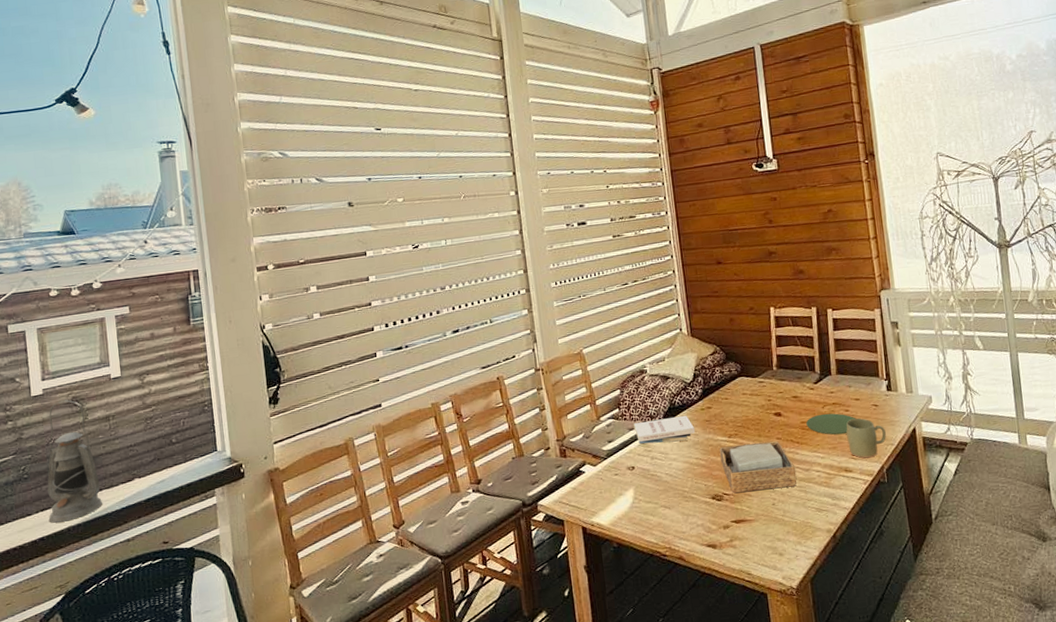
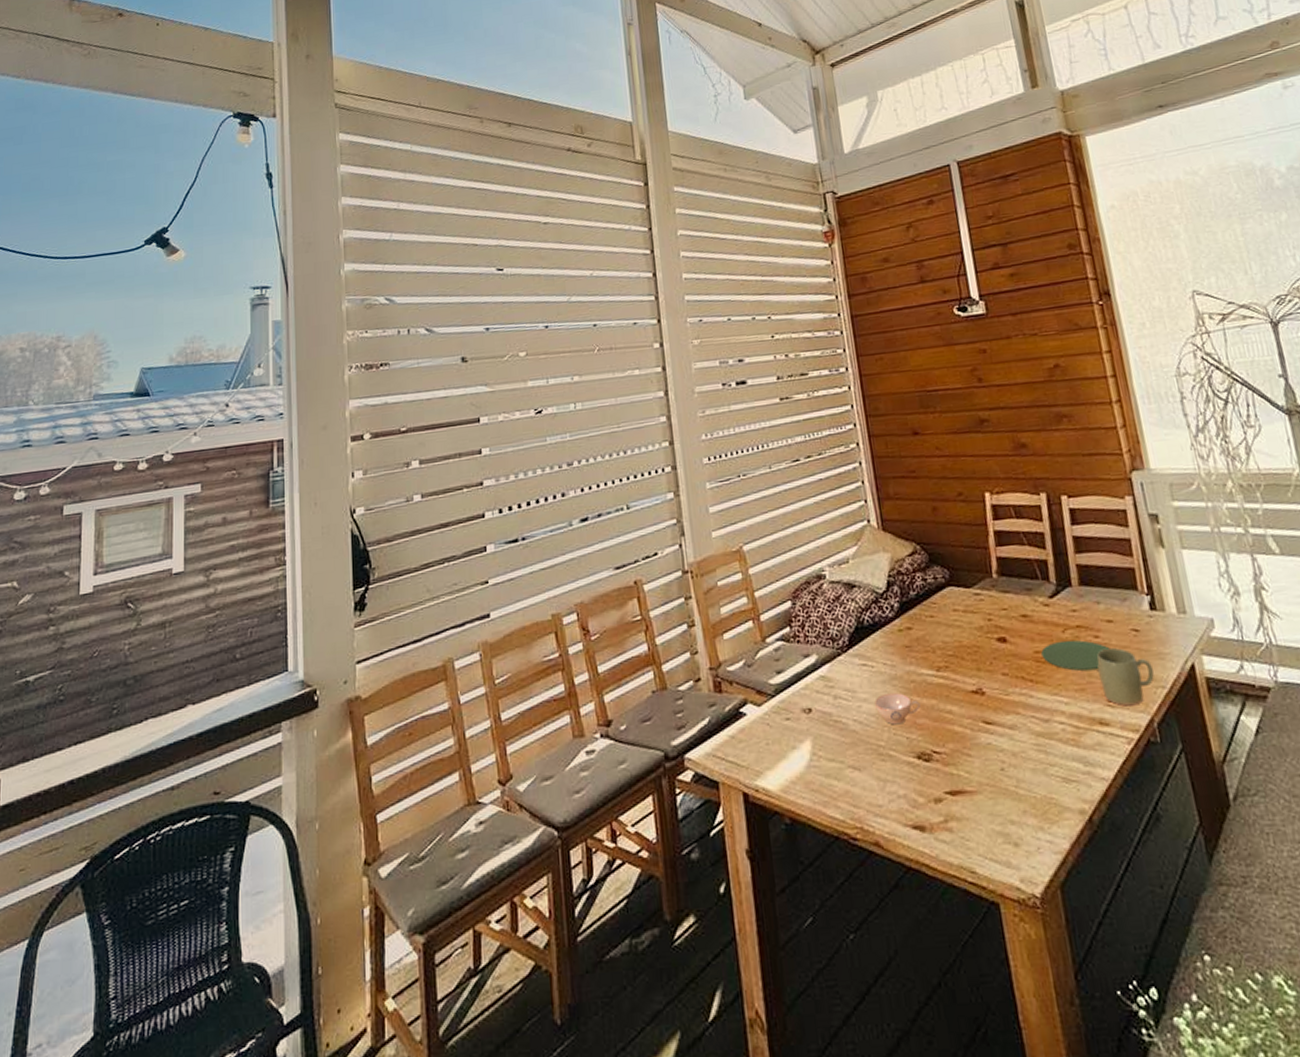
lantern: present [47,399,102,523] -> none [81,599,146,761]
books: present [634,415,695,444] -> none [810,638,891,677]
teacup: none [682,454,716,477] -> present [875,693,920,725]
napkin holder: present [719,441,797,493] -> none [924,677,1033,752]

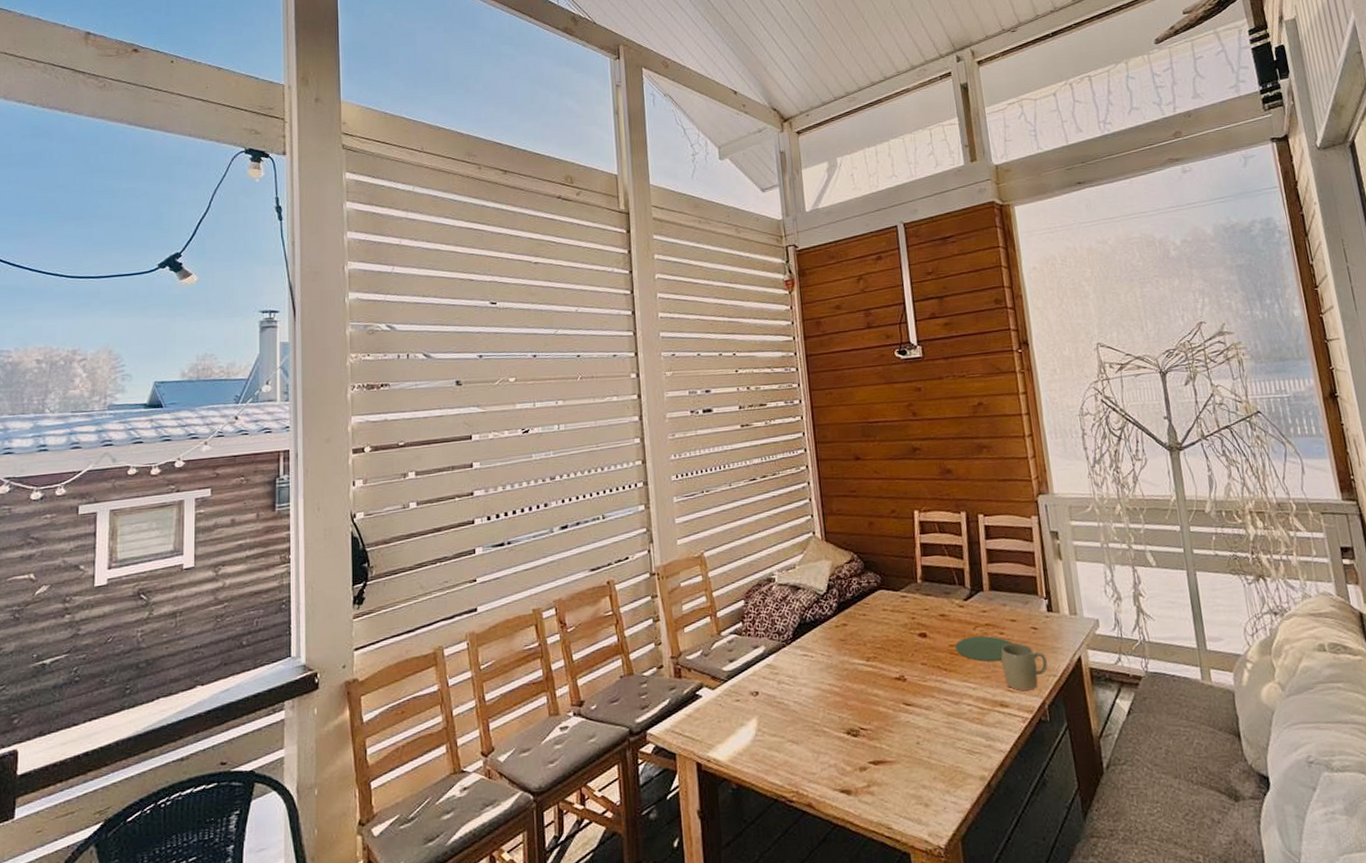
teacup: present [875,693,920,725] -> none [813,679,851,706]

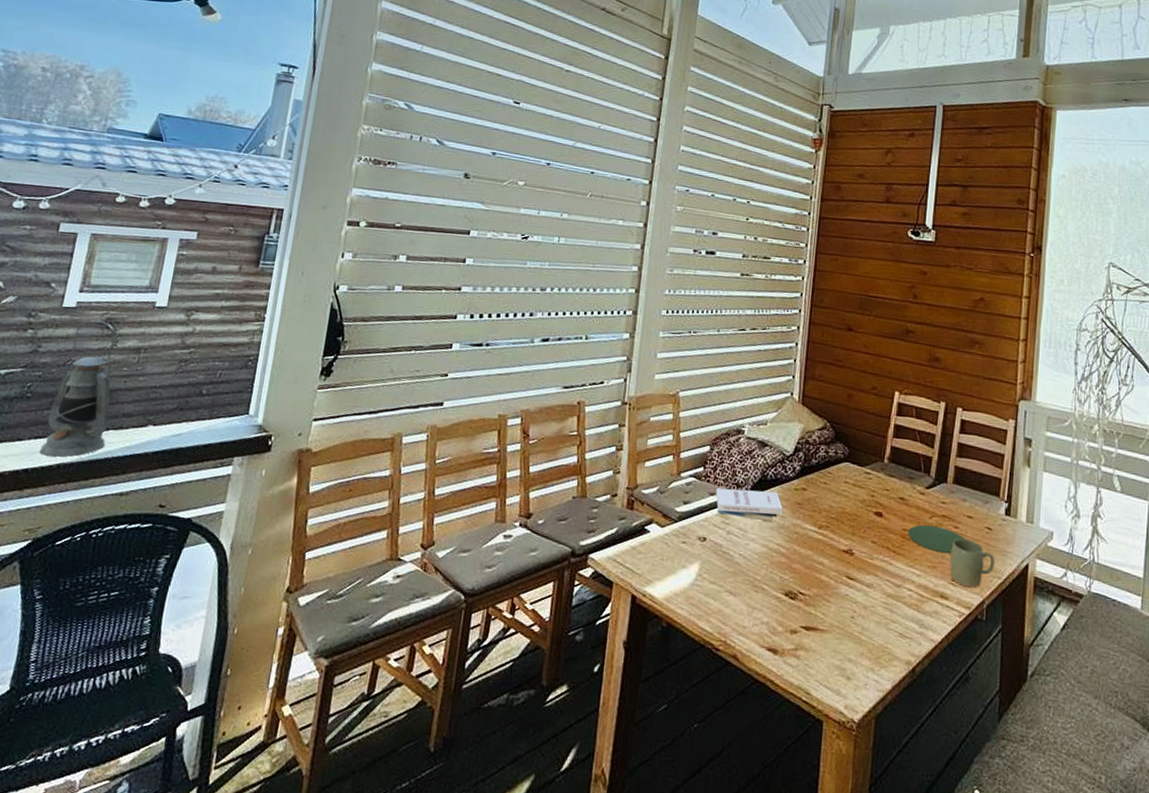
lantern: none [96,591,158,735] -> present [39,318,115,457]
books: none [759,632,828,665] -> present [716,488,783,521]

